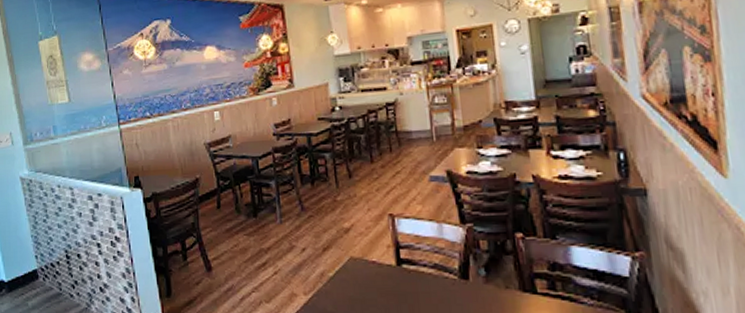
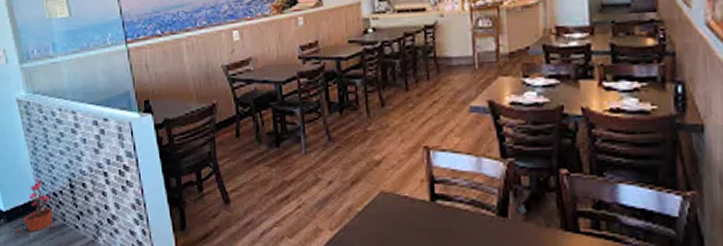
potted plant: none [15,251,50,302] -> present [14,179,54,232]

